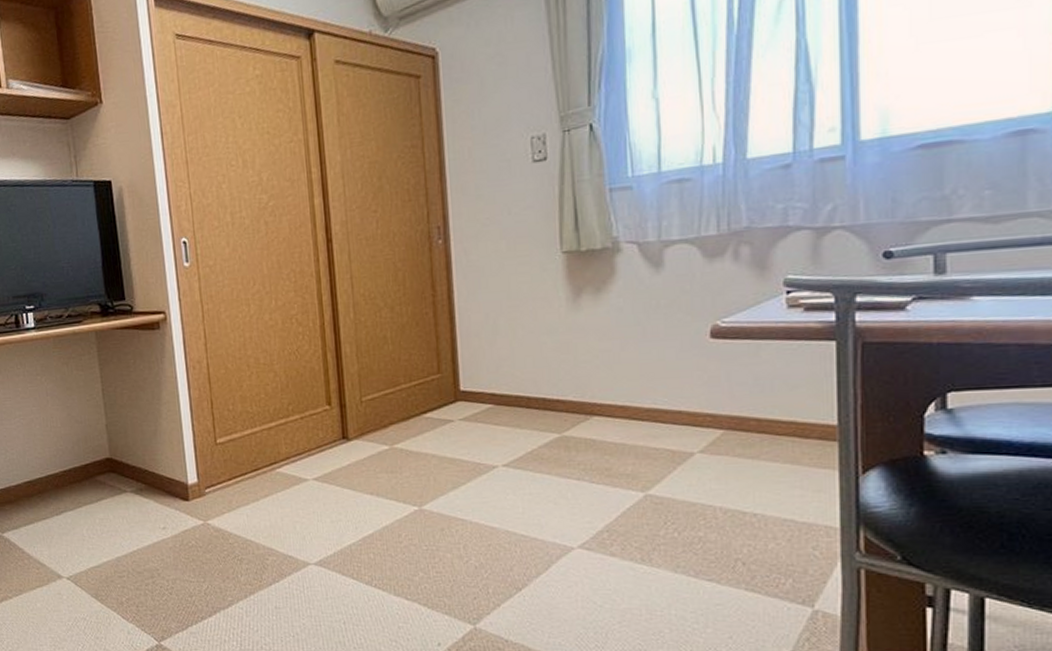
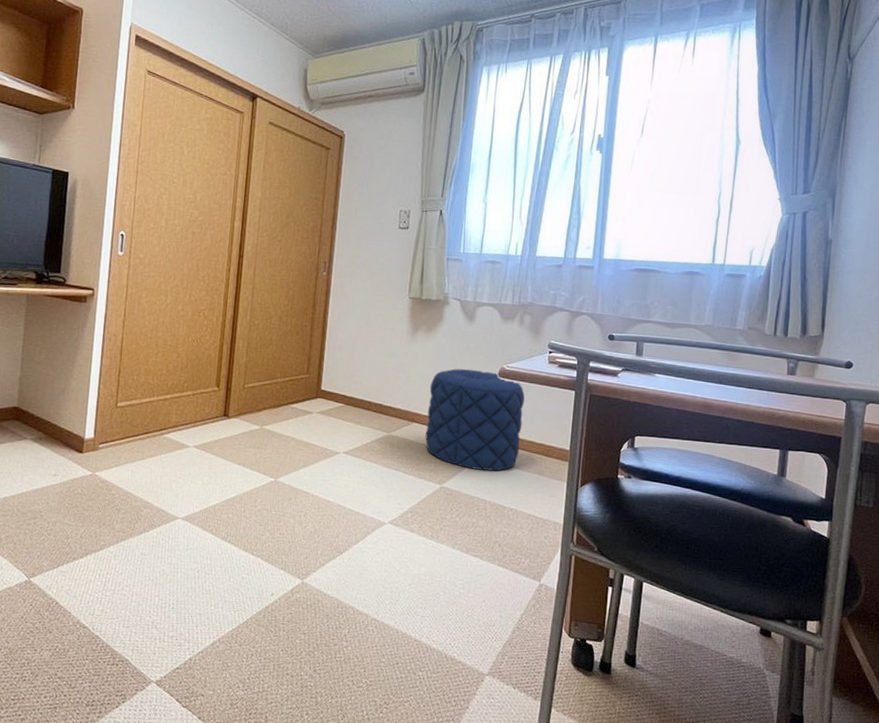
pouf: none [609,333,758,467] -> present [425,368,525,471]

